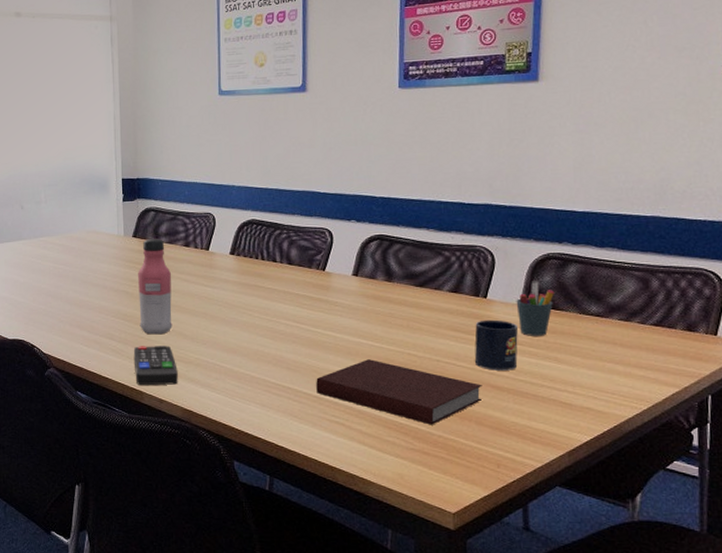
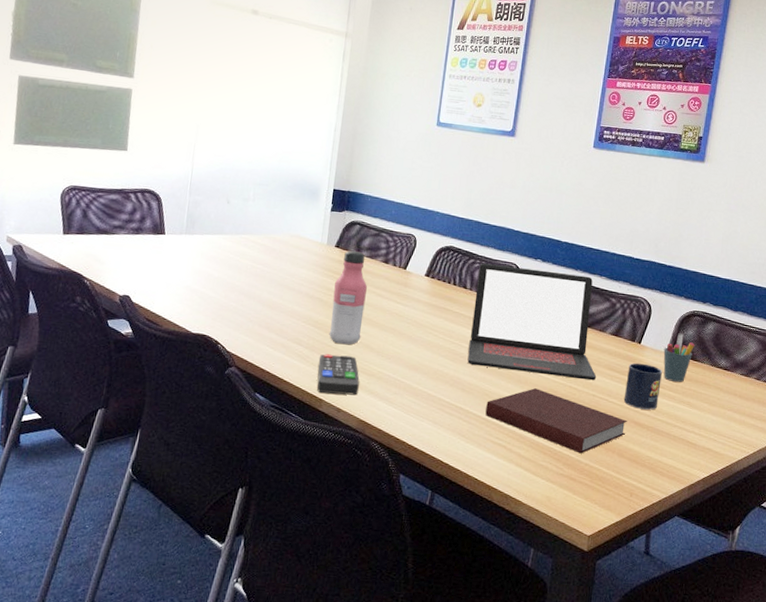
laptop: none [287,231,439,345] -> present [467,263,597,381]

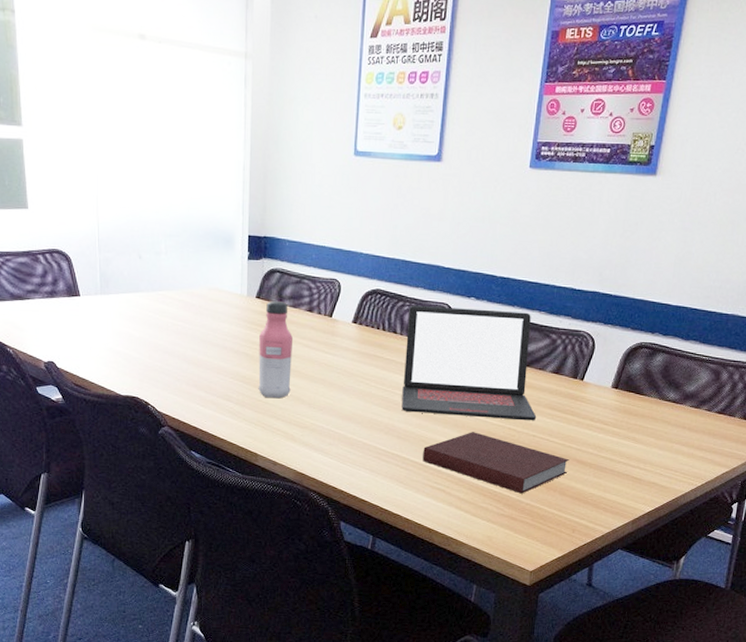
remote control: present [317,354,360,396] -> none [250,409,293,448]
mug: present [623,362,662,410] -> none [565,400,606,448]
pen holder: present [663,333,695,382] -> none [607,367,642,418]

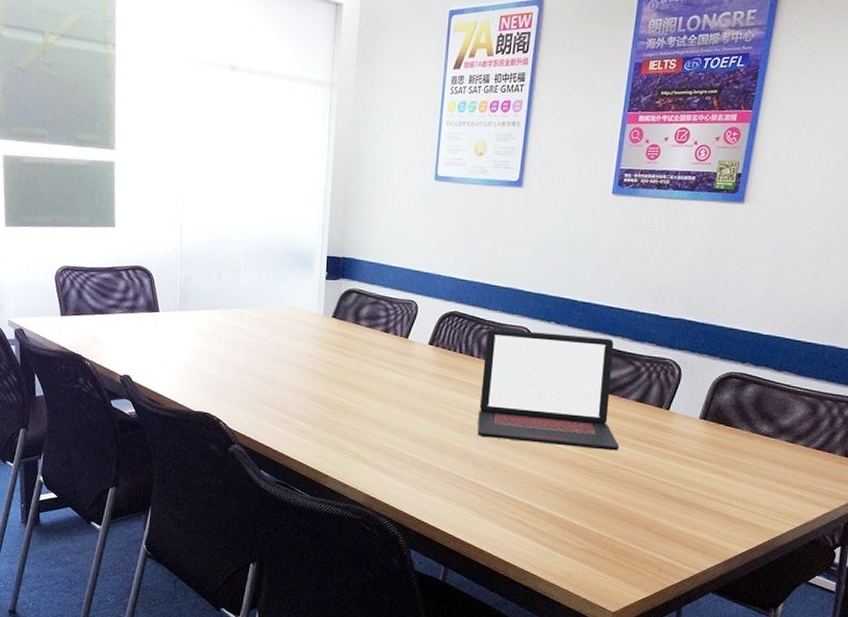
water bottle: present [258,301,294,399] -> none [331,321,369,420]
notebook: present [423,432,569,494] -> none [498,460,655,528]

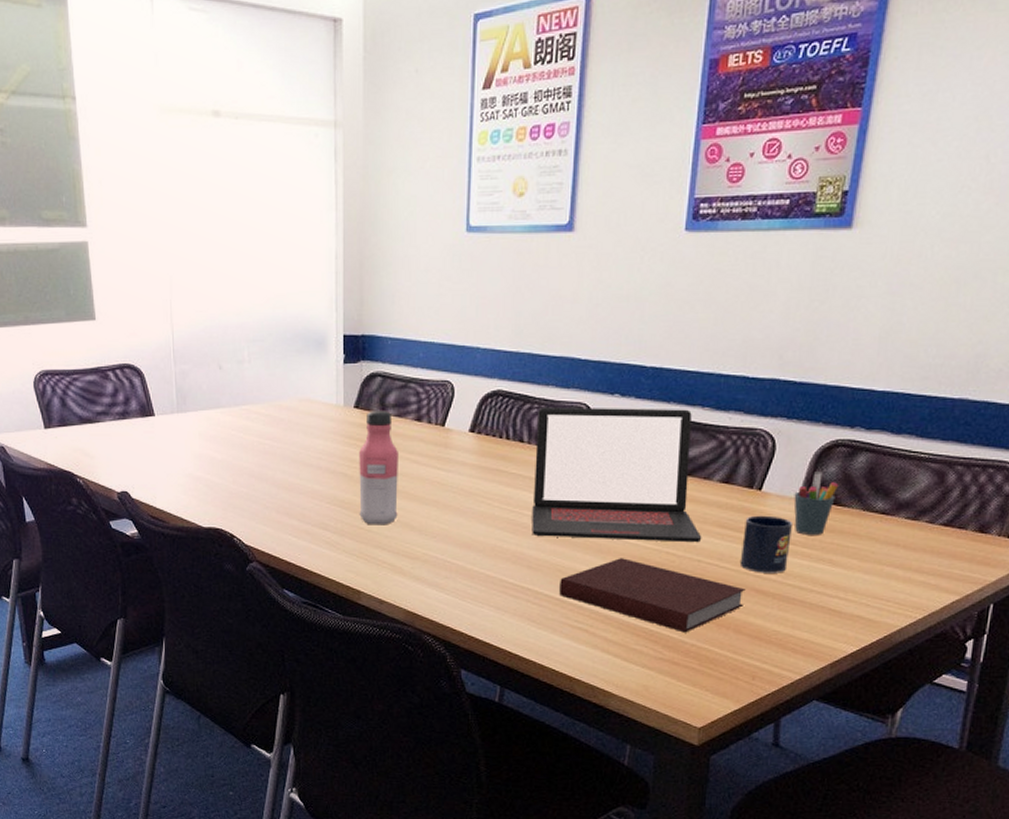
water bottle: none [331,321,369,420] -> present [359,411,400,525]
notebook: none [498,460,655,528] -> present [559,558,746,633]
mug: none [650,430,694,481] -> present [739,515,792,573]
pen holder: none [695,397,733,451] -> present [794,471,839,535]

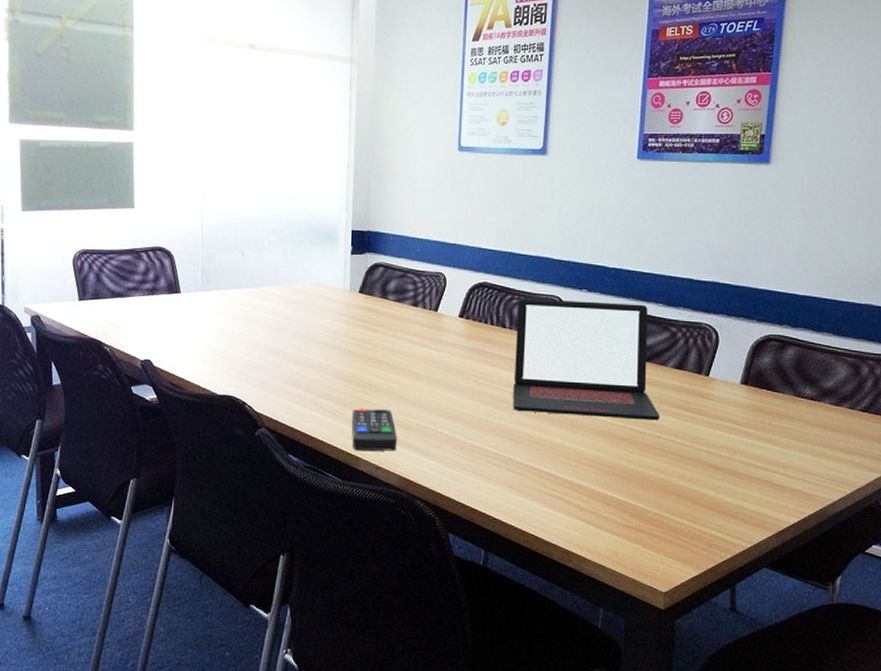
remote control: none [351,538,402,584] -> present [351,408,397,451]
water bottle: present [359,411,400,525] -> none [360,296,398,398]
notebook: present [559,558,746,633] -> none [537,433,700,502]
mug: present [739,515,792,573] -> none [693,398,736,450]
pen holder: present [794,471,839,535] -> none [736,361,774,417]

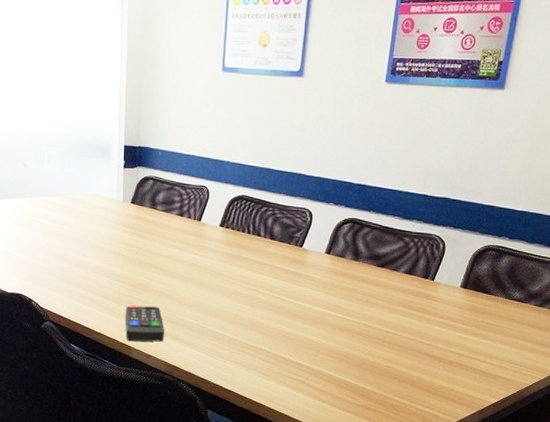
laptop: present [513,298,660,421] -> none [264,210,390,318]

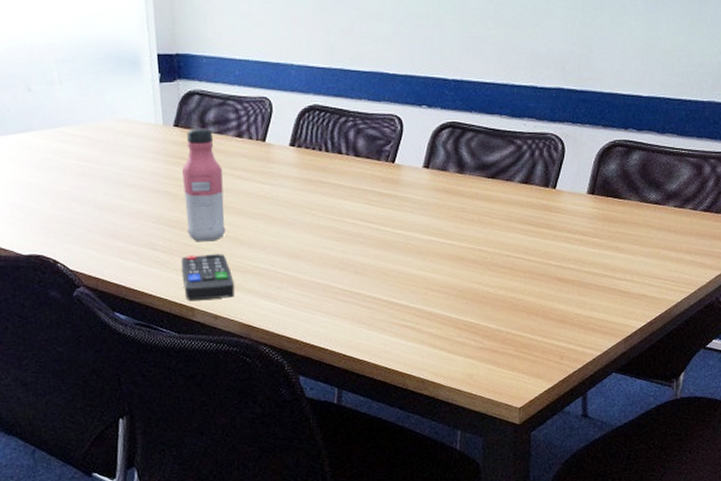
water bottle: none [132,206,165,296] -> present [182,128,226,242]

